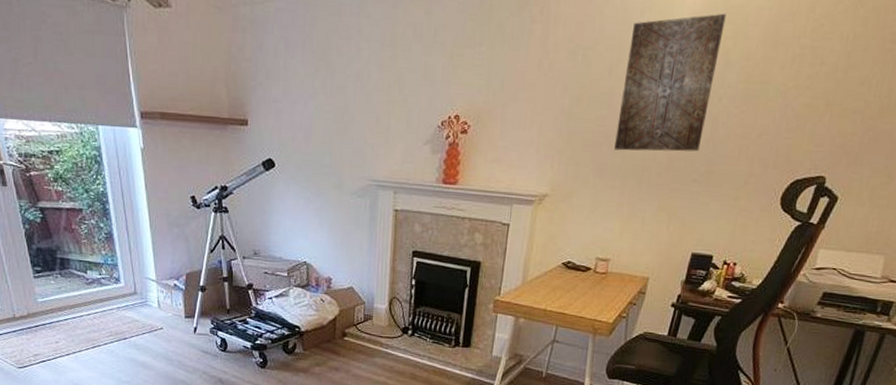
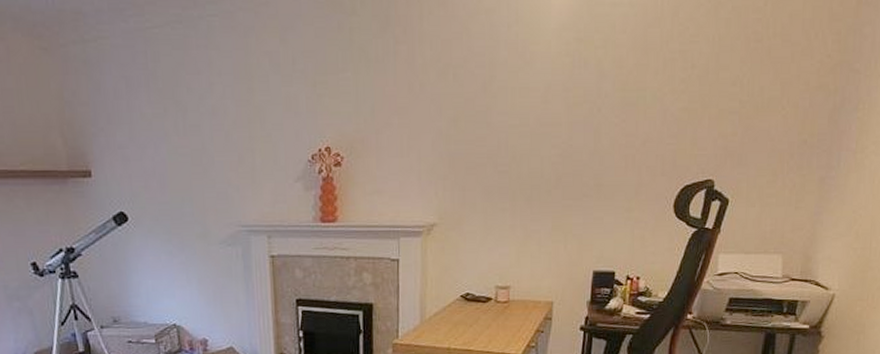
wall art: present [614,13,726,152] -> none [499,22,593,171]

